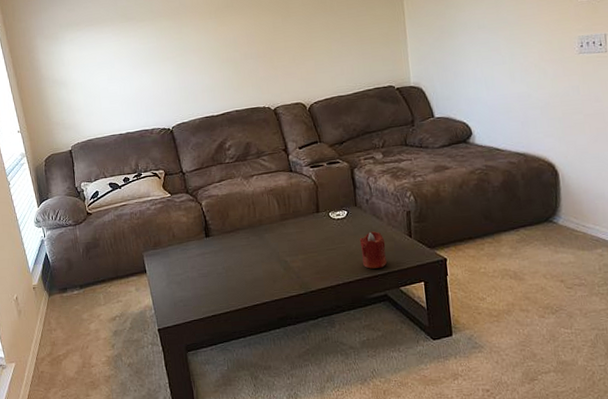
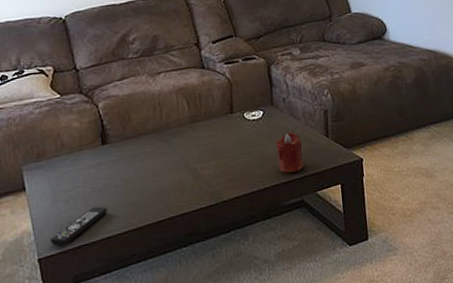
remote control: none [166,289,212,320] -> present [49,206,107,247]

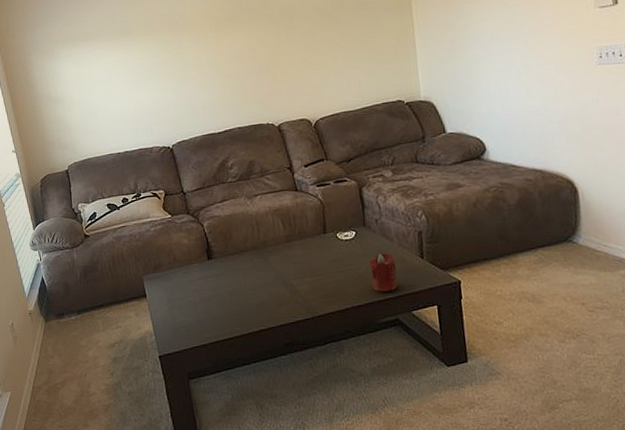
remote control: present [49,206,107,247] -> none [167,314,215,347]

